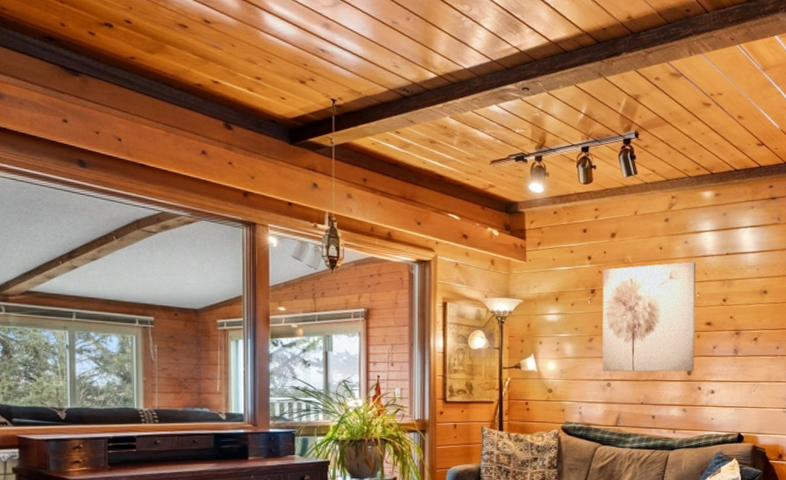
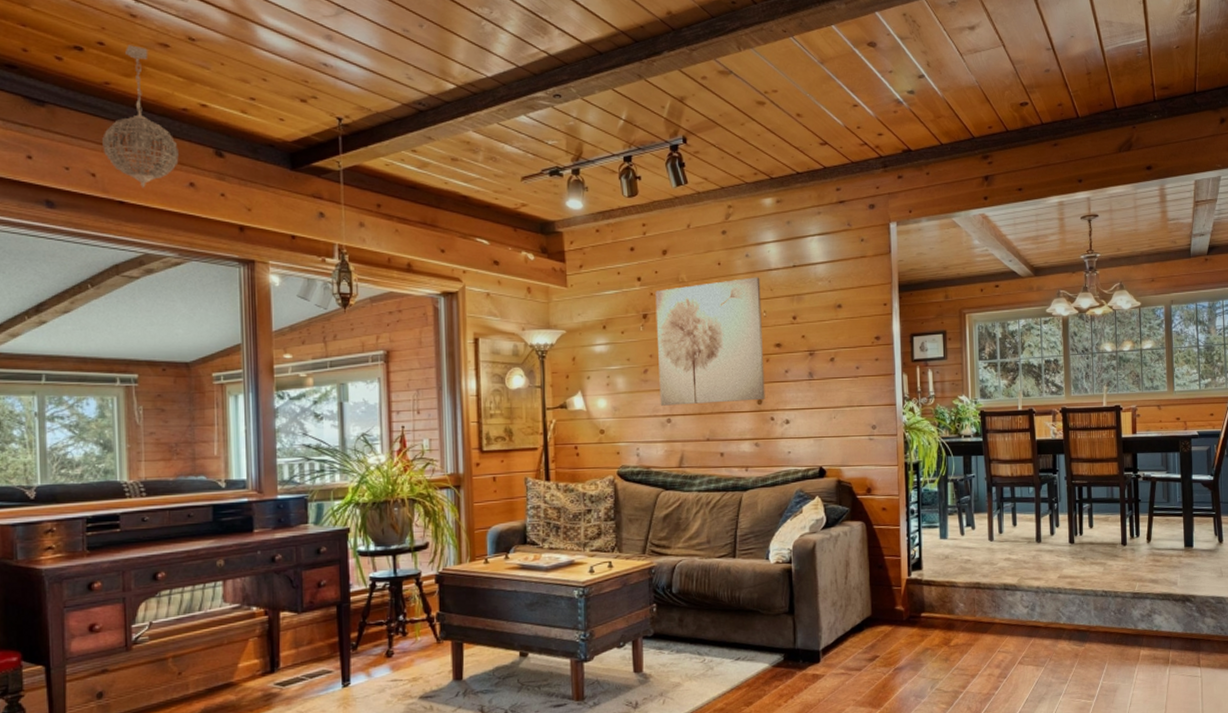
pendant light: none [128,24,193,153] -> present [102,45,179,188]

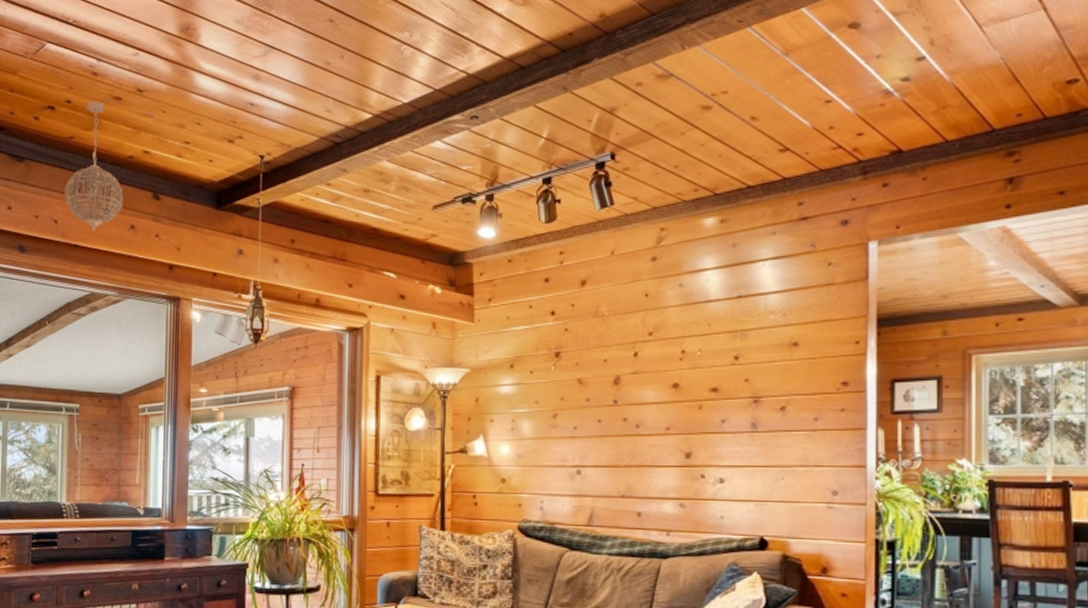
wall art: present [655,277,765,406] -> none [569,310,696,456]

